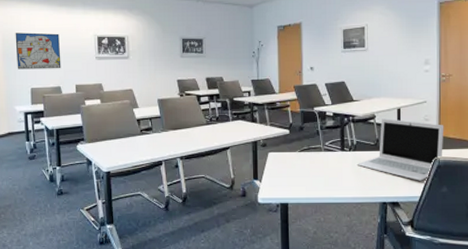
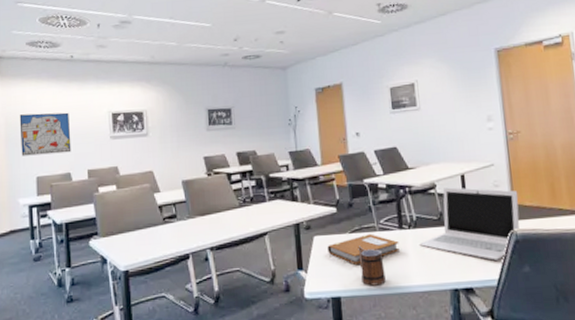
notebook: none [280,153,340,178] -> present [327,234,400,264]
mug: none [305,163,326,196] -> present [358,246,386,286]

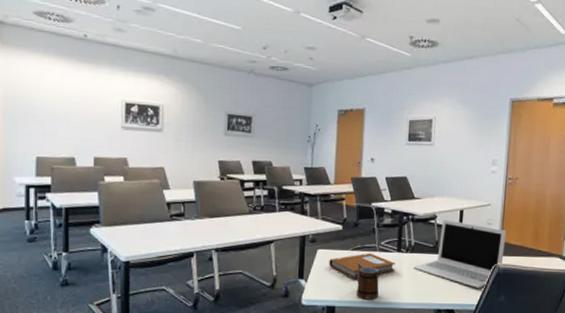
wall art: present [19,112,71,156] -> none [20,89,78,137]

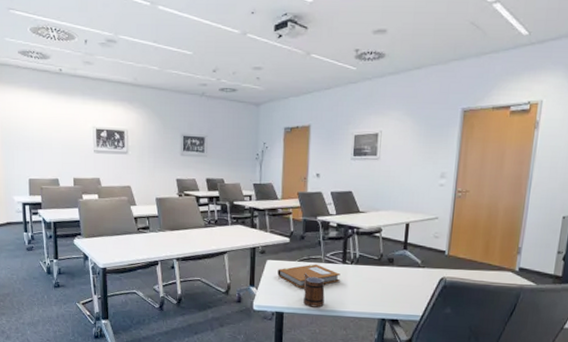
laptop: present [413,220,507,288] -> none [357,233,455,300]

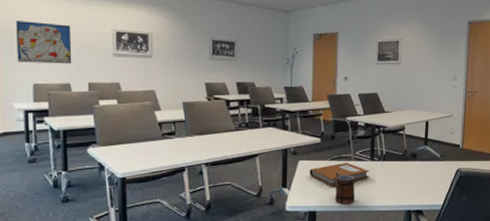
wall art: none [13,120,59,161] -> present [16,21,72,64]

